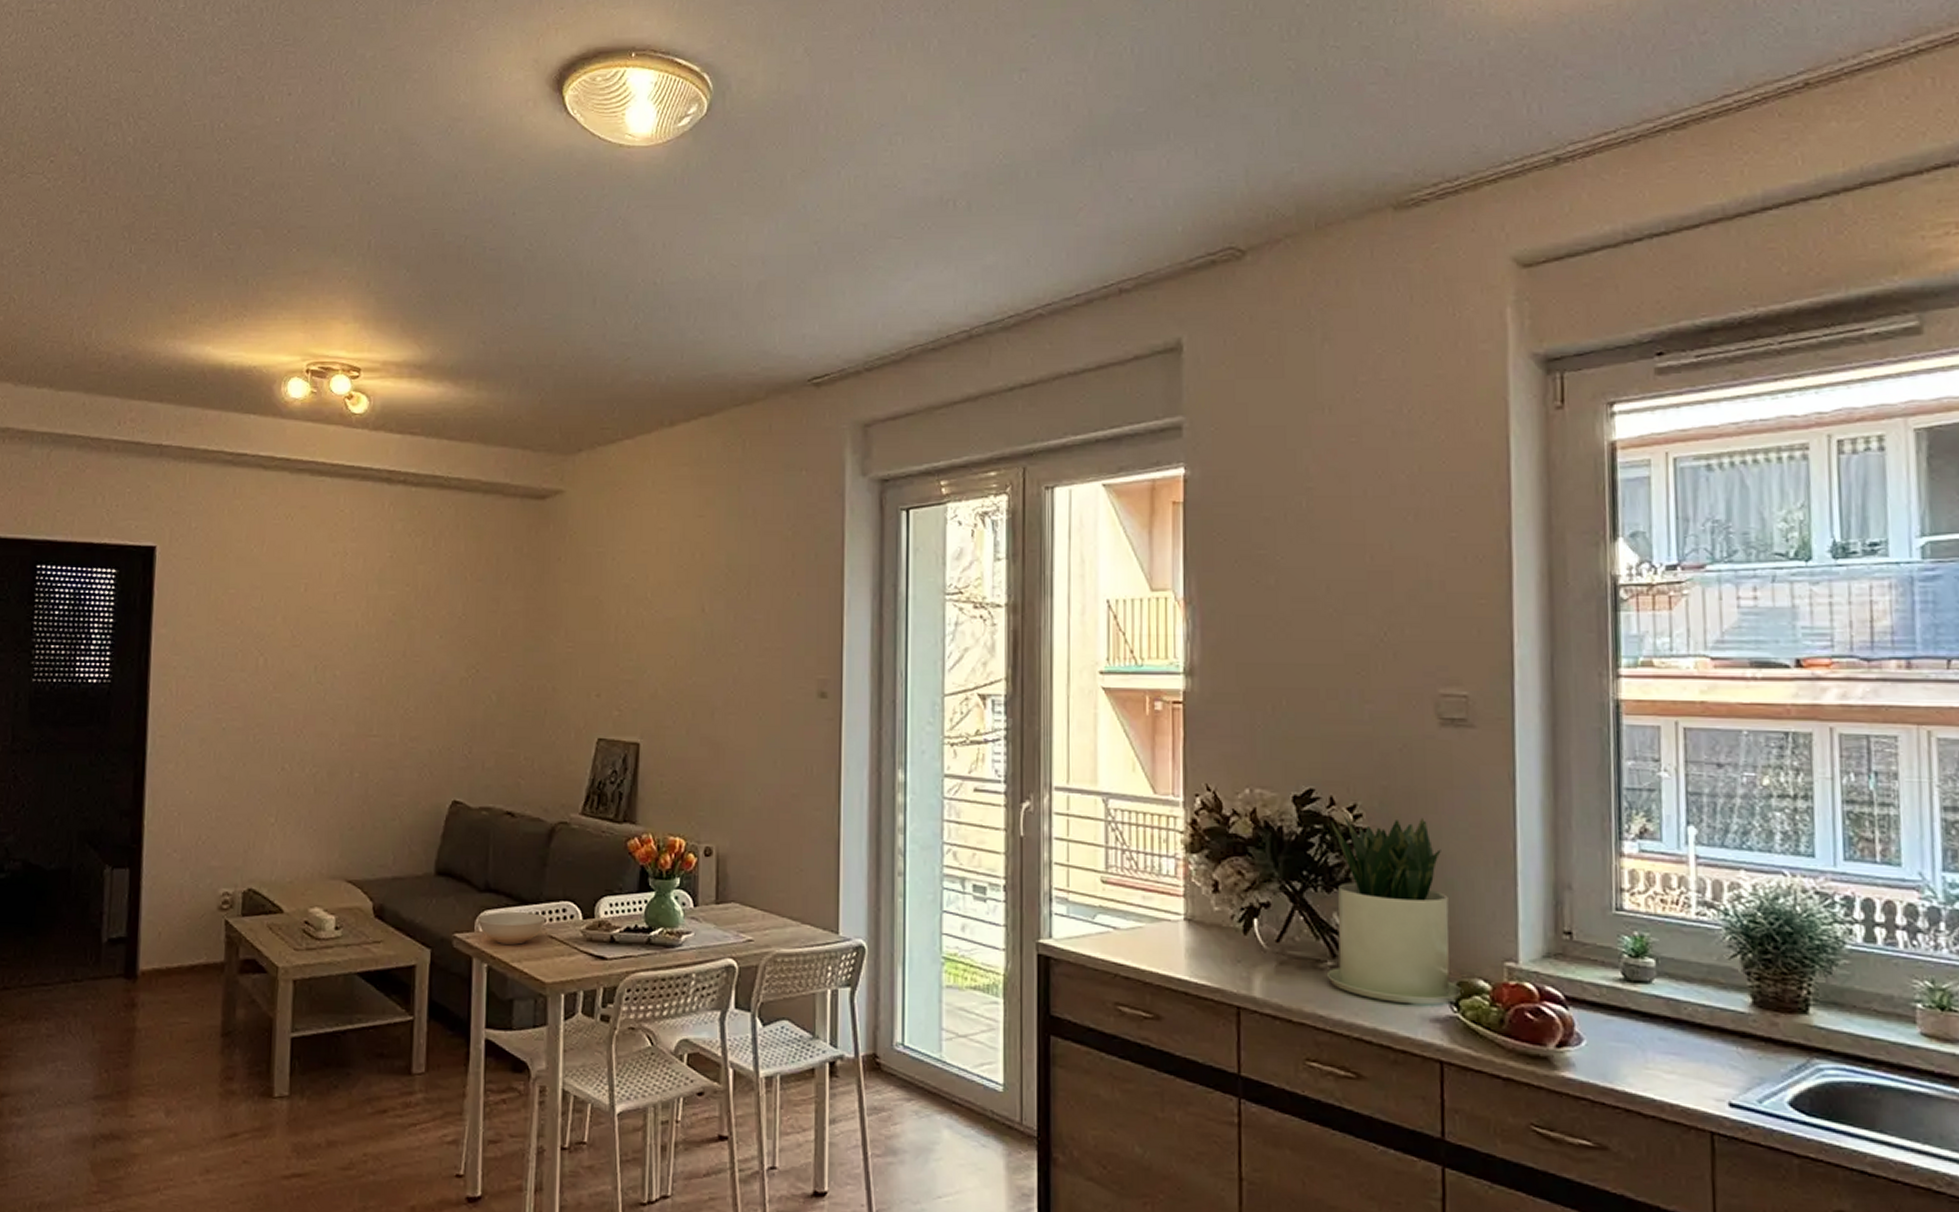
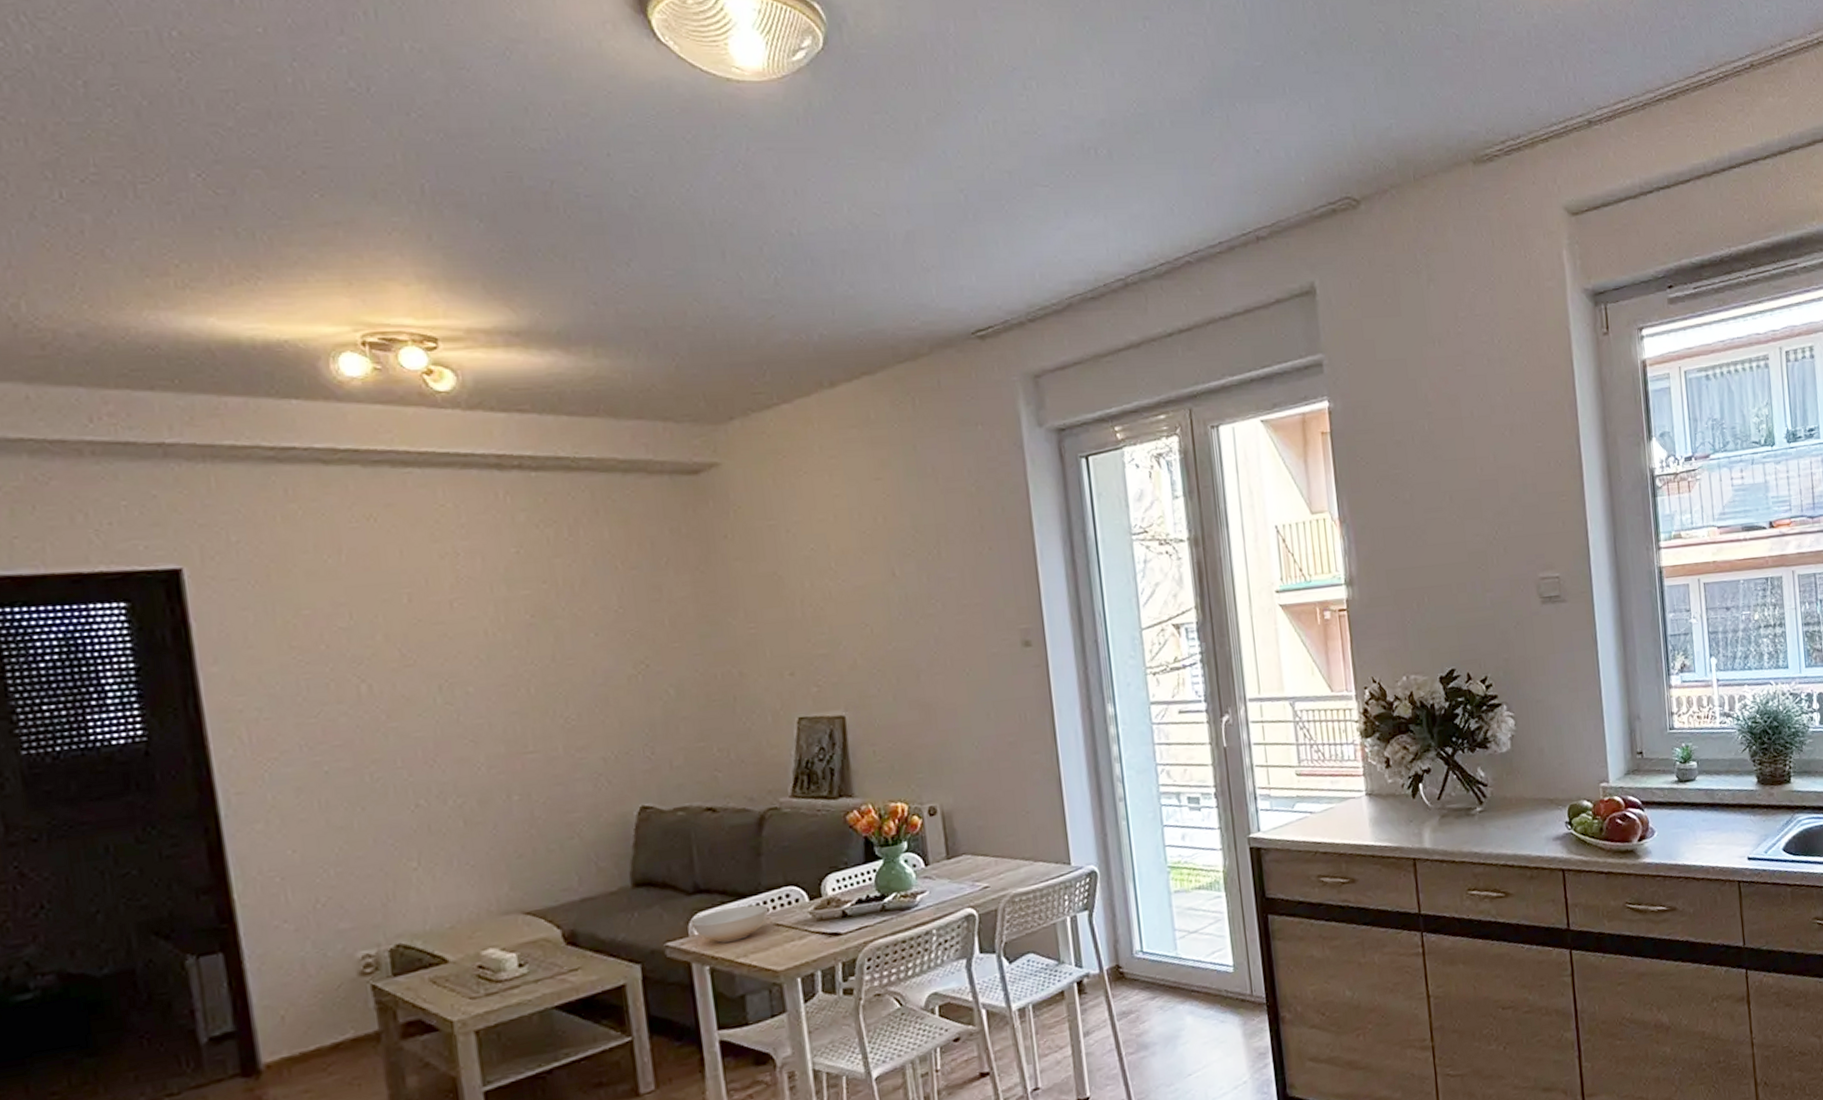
planter: present [1326,813,1464,1005] -> none [1469,679,1574,832]

